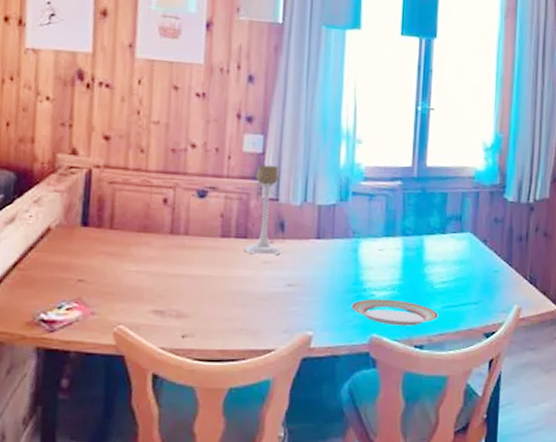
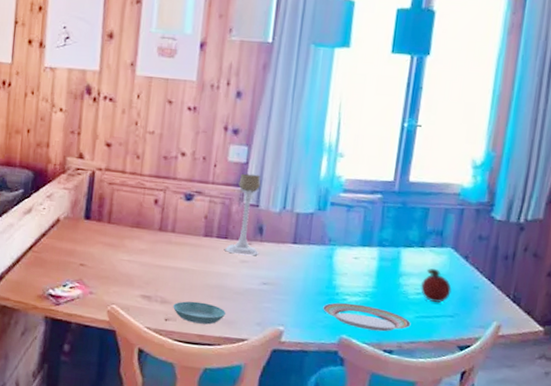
saucer: none [190,312,250,337] -> present [173,301,227,325]
fruit: none [444,255,474,291] -> present [420,268,452,304]

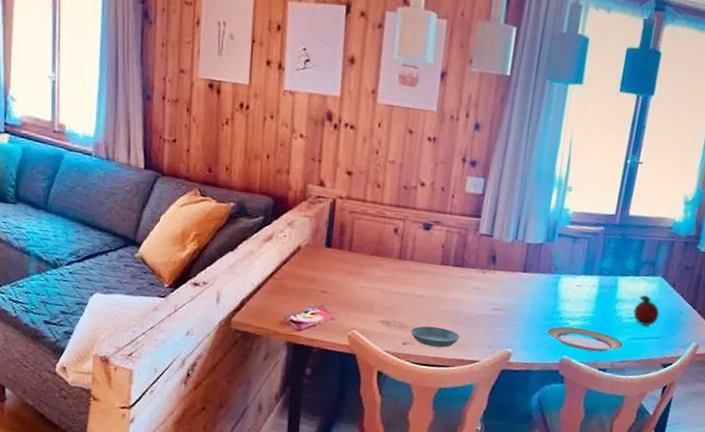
candle holder: present [225,173,261,256] -> none [460,204,496,284]

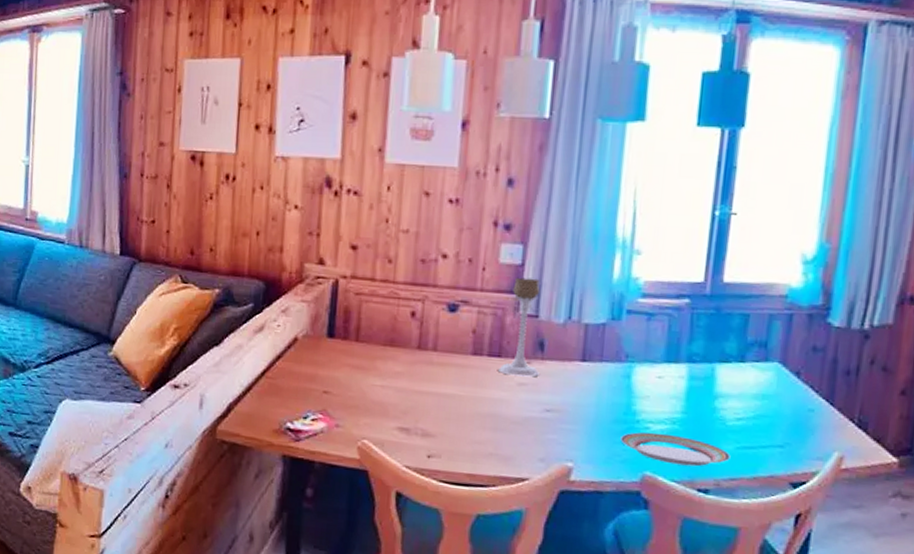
saucer: present [411,326,460,348] -> none [437,433,502,462]
candle holder: none [460,204,496,284] -> present [498,277,541,377]
fruit: present [633,295,660,327] -> none [740,388,781,431]

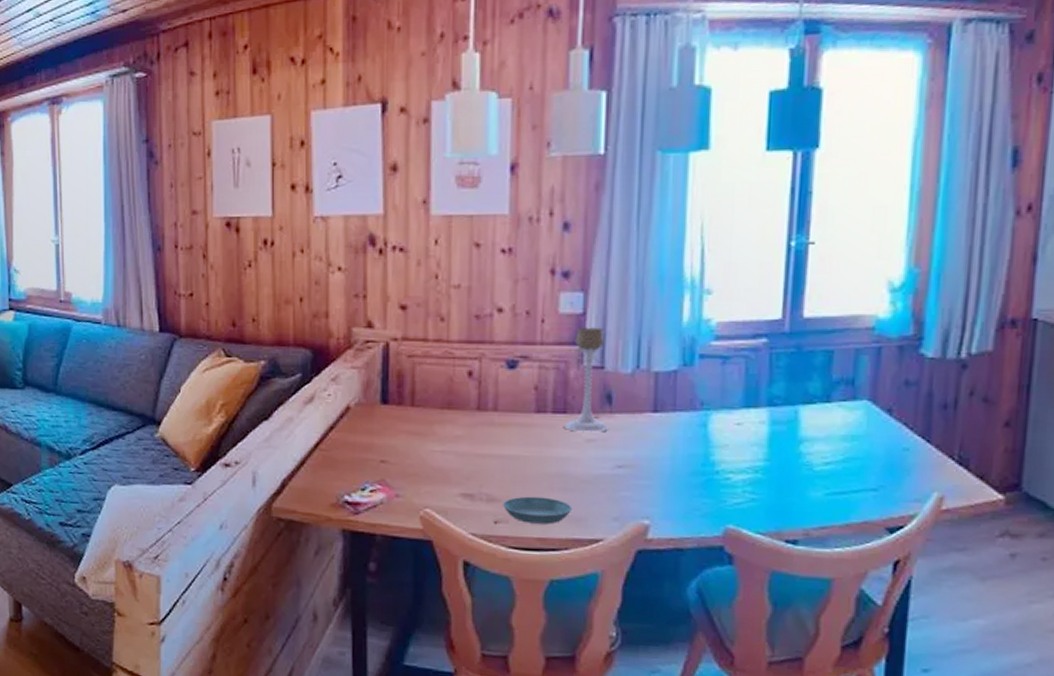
saucer: none [437,433,502,462] -> present [503,496,573,524]
plate: present [620,432,731,467] -> none [699,483,820,517]

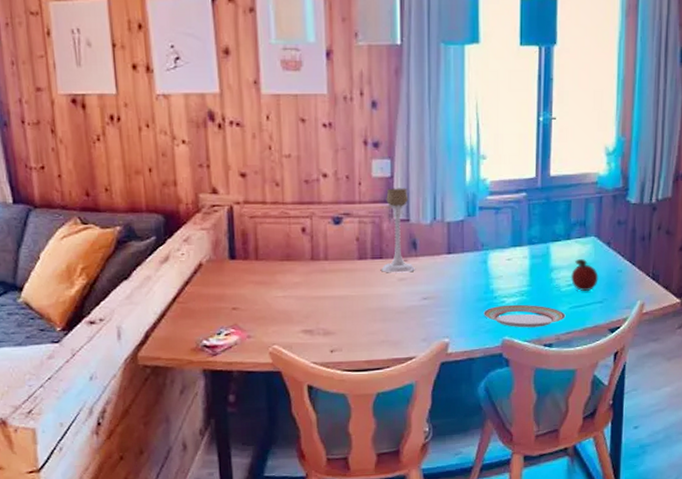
saucer: present [503,496,573,524] -> none [337,327,391,350]
plate: none [699,483,820,517] -> present [484,304,566,328]
fruit: none [828,429,872,474] -> present [570,259,599,292]

